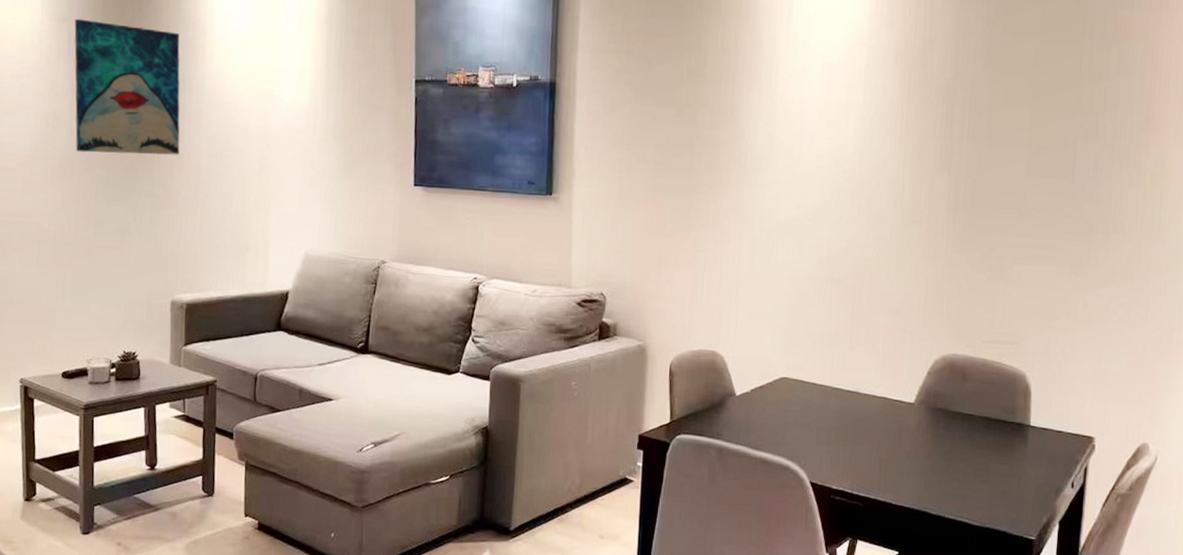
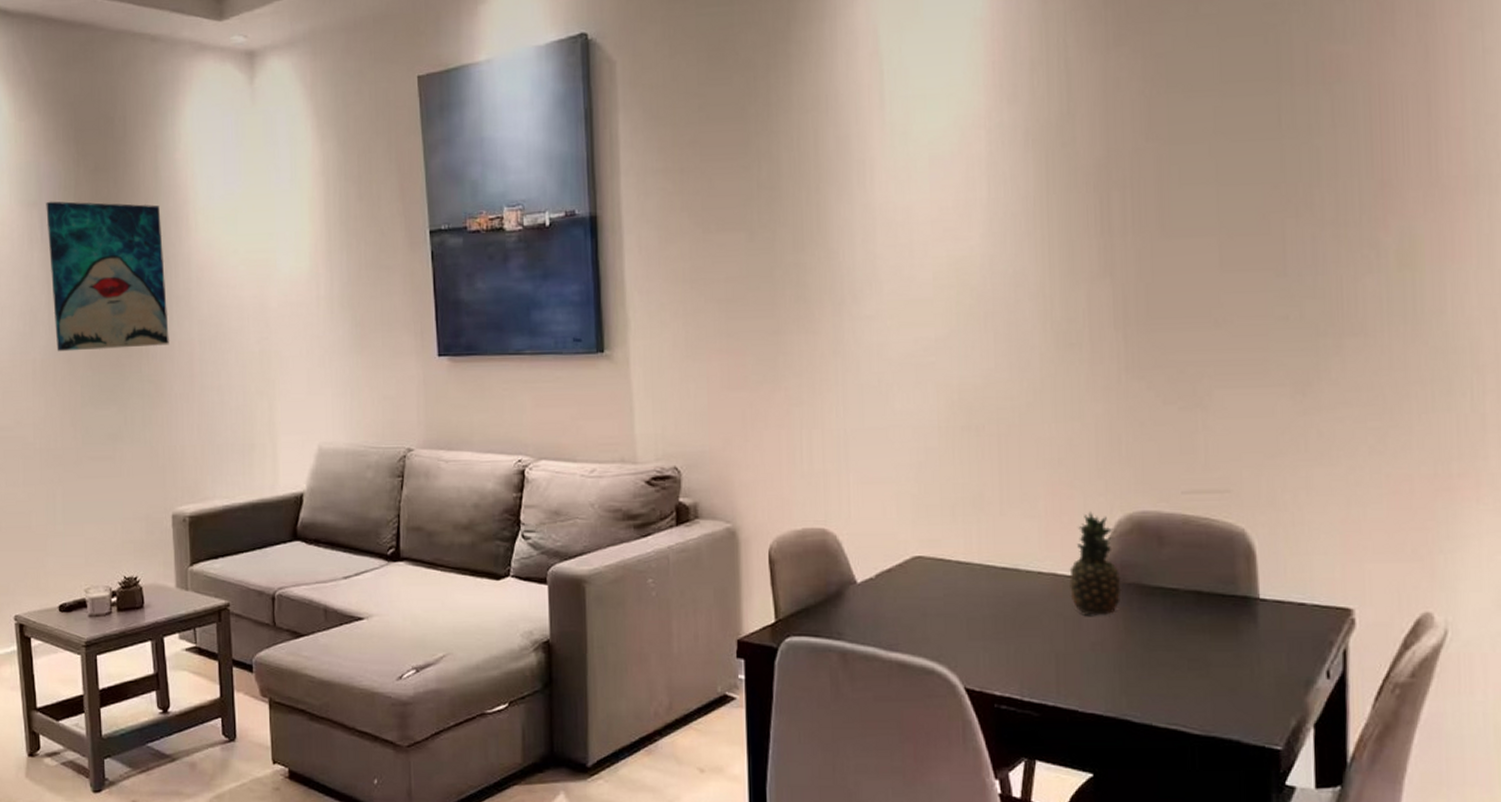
fruit: none [895,352,933,432] -> present [1069,512,1122,615]

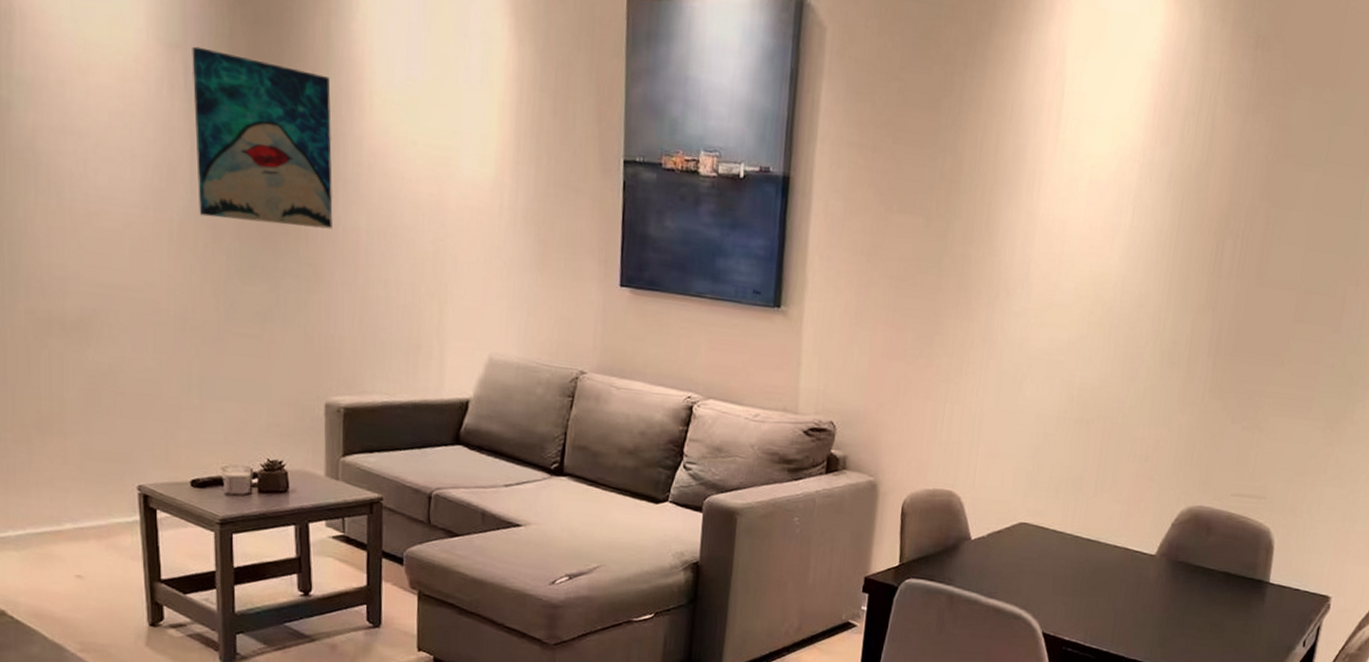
fruit: present [1069,512,1122,615] -> none [1135,502,1176,585]

